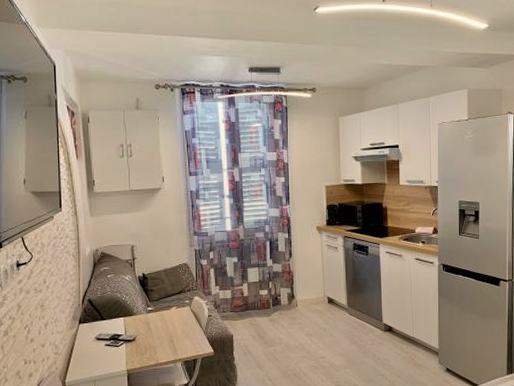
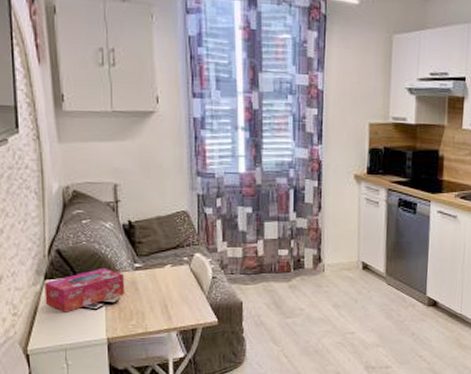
tissue box: none [79,312,141,350] -> present [44,267,125,312]

